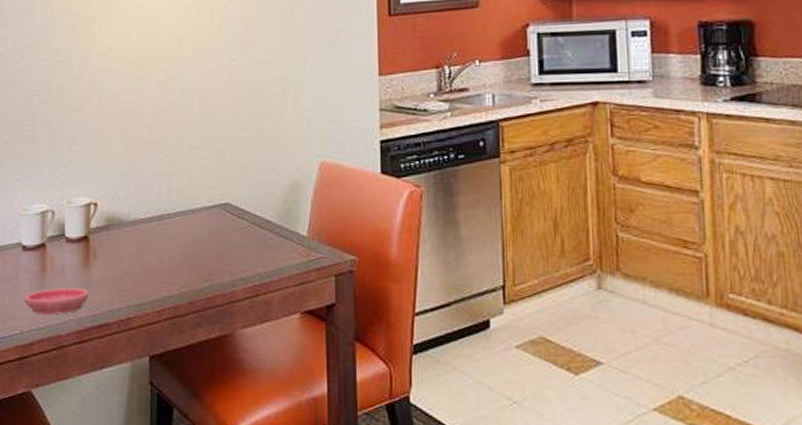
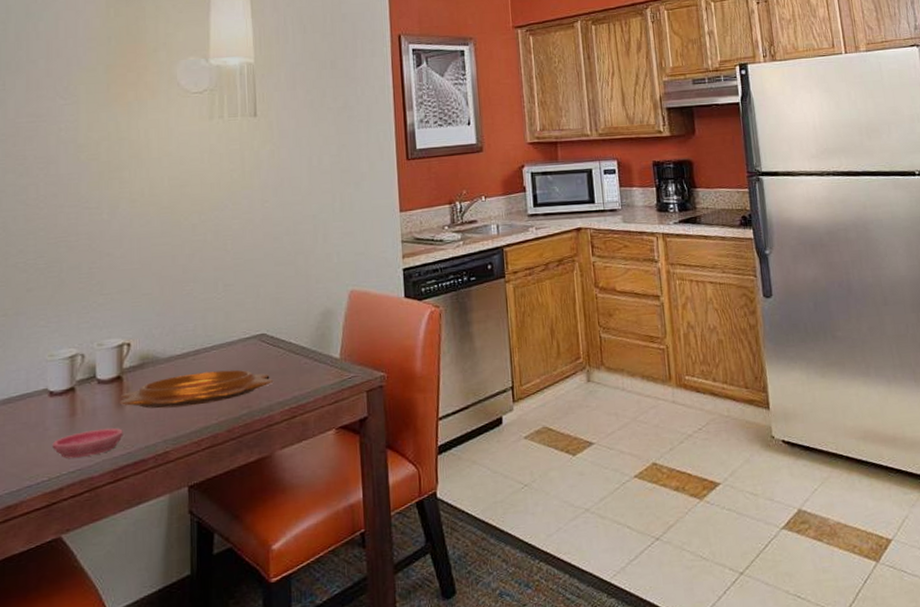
decorative bowl: none [85,239,237,273] -> present [119,369,274,409]

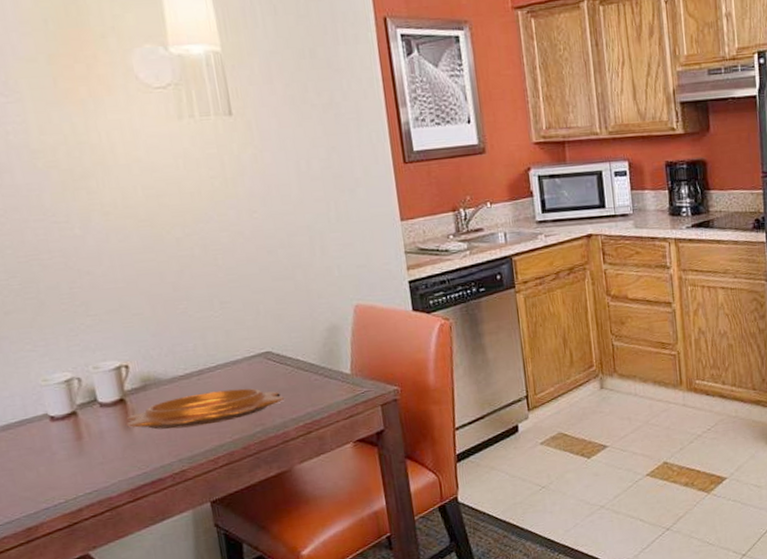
saucer: present [52,427,123,459] -> none [63,449,136,481]

